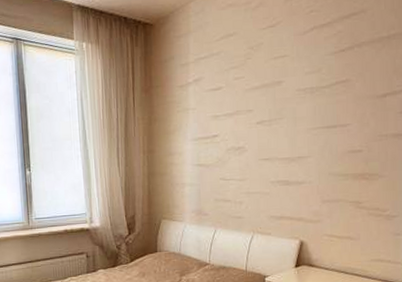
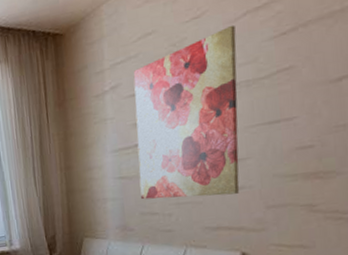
wall art: none [215,37,304,188] -> present [133,25,240,200]

